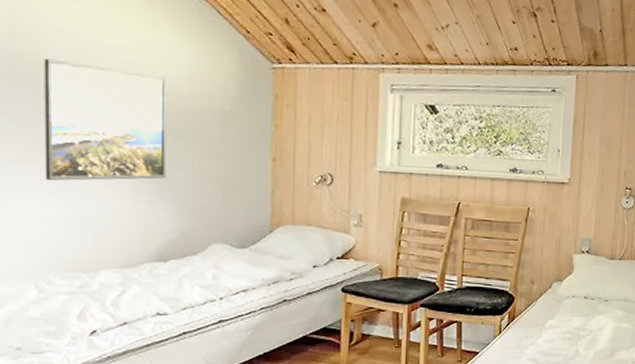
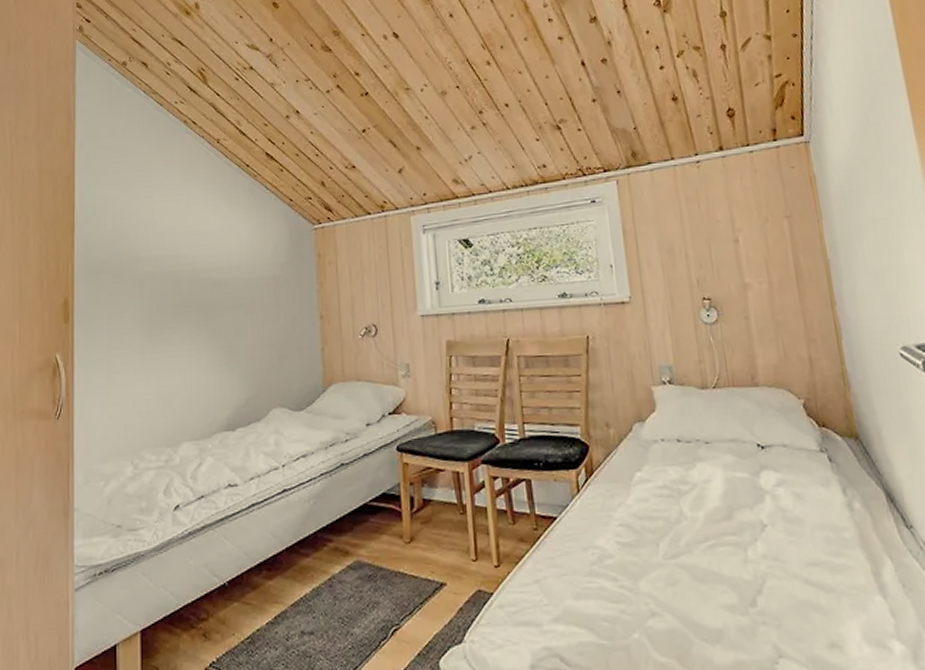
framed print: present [44,58,167,181] -> none [137,253,232,361]

